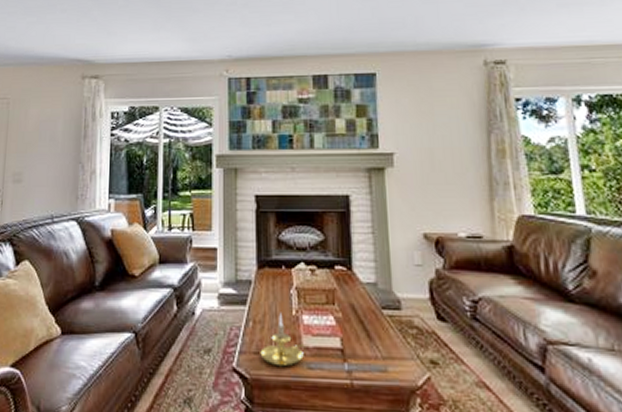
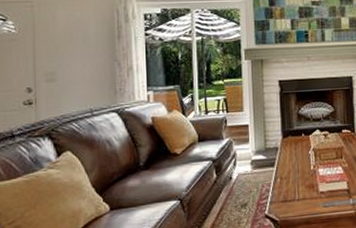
candle holder: present [260,314,310,367] -> none [286,170,325,209]

